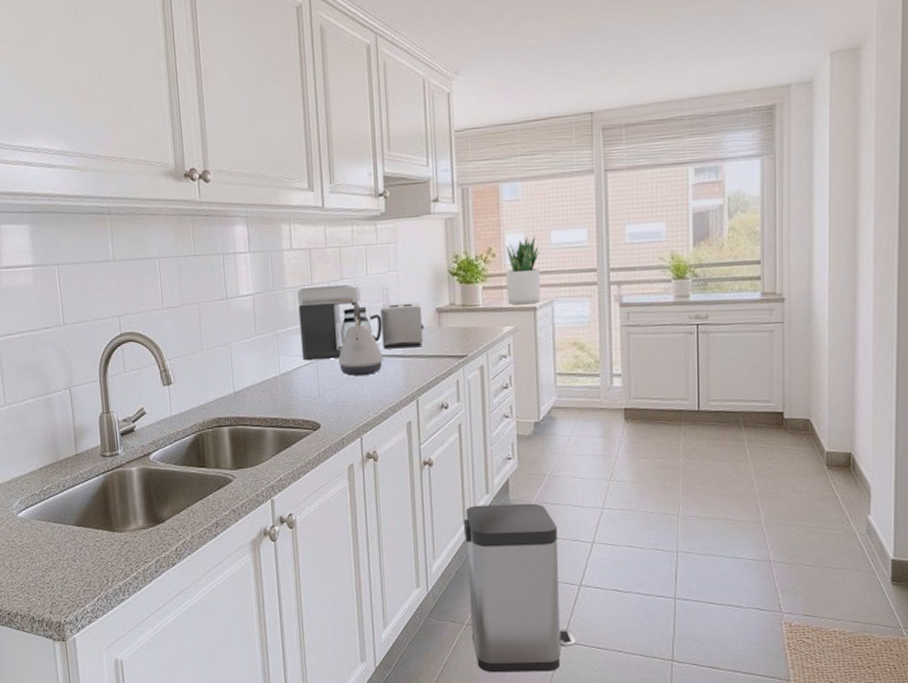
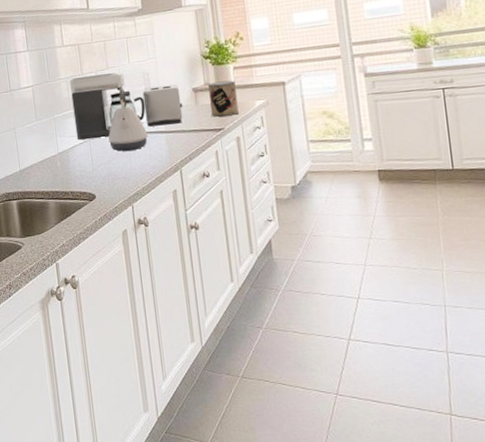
tin can: none [454,301,485,342] -> present [208,80,239,117]
pedal bin: present [463,503,577,673] -> none [230,261,351,424]
planter: present [505,236,541,305] -> none [252,19,288,81]

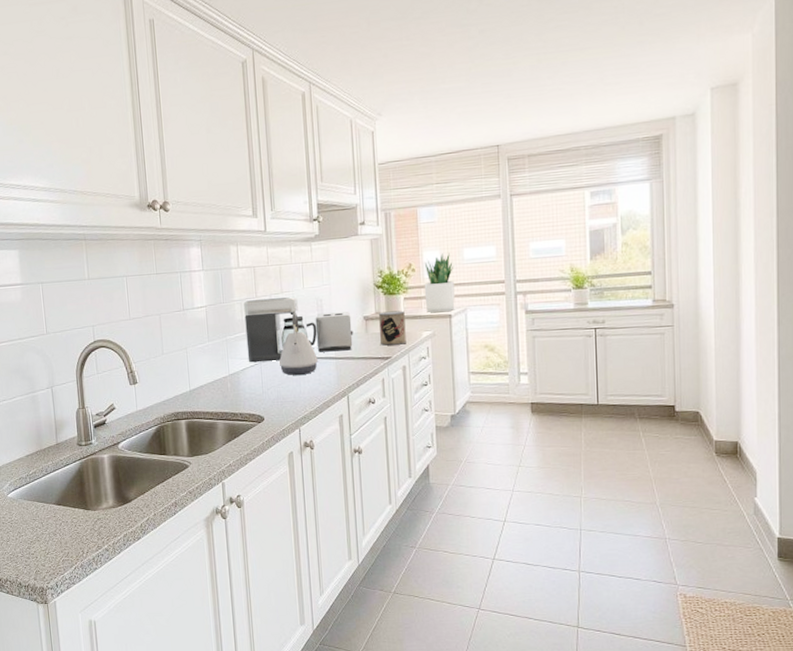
planter: none [252,19,288,81] -> present [424,253,455,313]

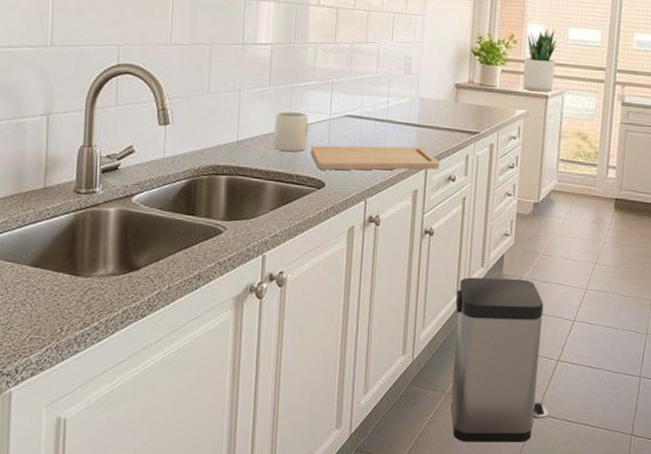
mug: none [216,360,245,395] -> present [273,111,309,152]
coffee maker: present [243,297,317,363] -> none [315,45,401,121]
cutting board: none [248,377,360,406] -> present [310,145,440,171]
kettle: present [278,312,318,375] -> none [351,67,398,140]
toaster: present [315,312,354,352] -> none [398,73,442,119]
tin can: present [379,310,406,346] -> none [469,81,500,120]
pedal bin: none [389,486,492,636] -> present [451,277,550,442]

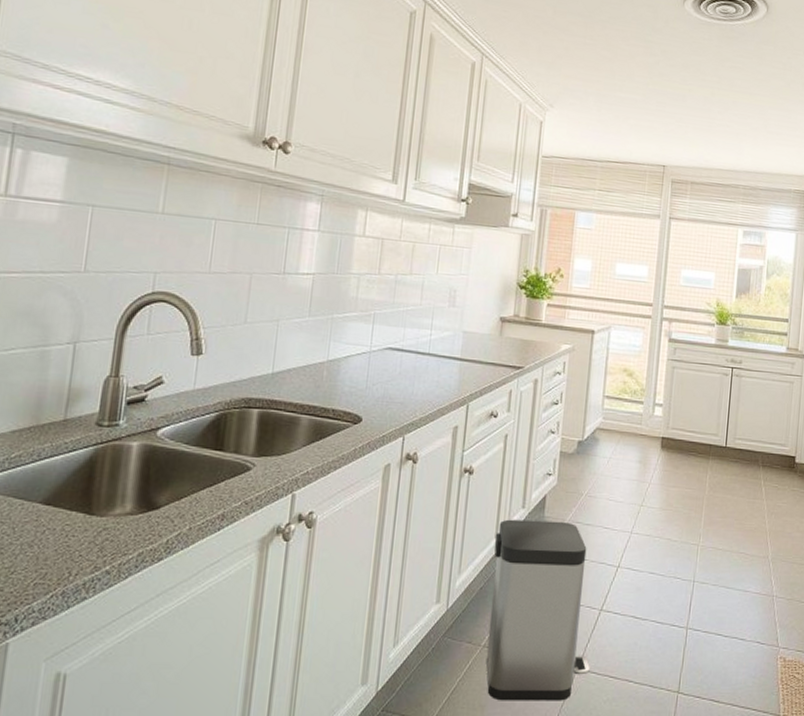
mug: present [273,111,309,152] -> none [310,343,348,385]
cutting board: present [310,145,440,171] -> none [347,378,482,406]
planter: present [522,29,558,92] -> none [568,264,605,327]

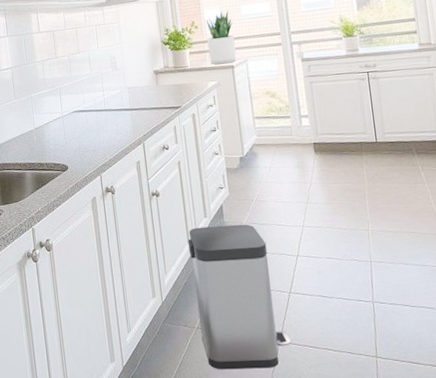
planter: none [568,264,605,327] -> present [205,10,236,65]

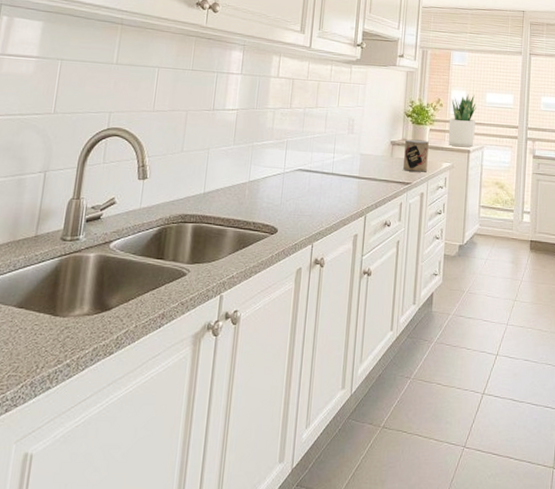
tin can: none [167,63,194,96] -> present [402,139,429,172]
pedal bin: present [187,224,292,370] -> none [385,314,476,477]

